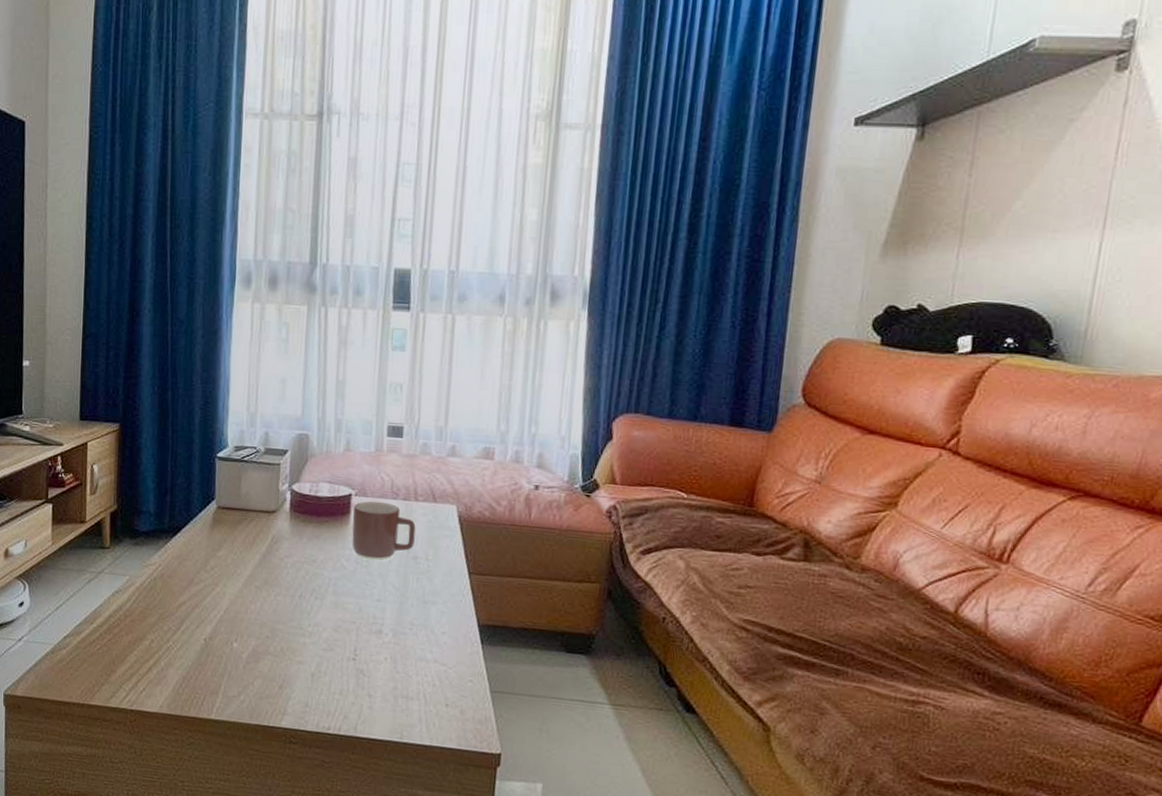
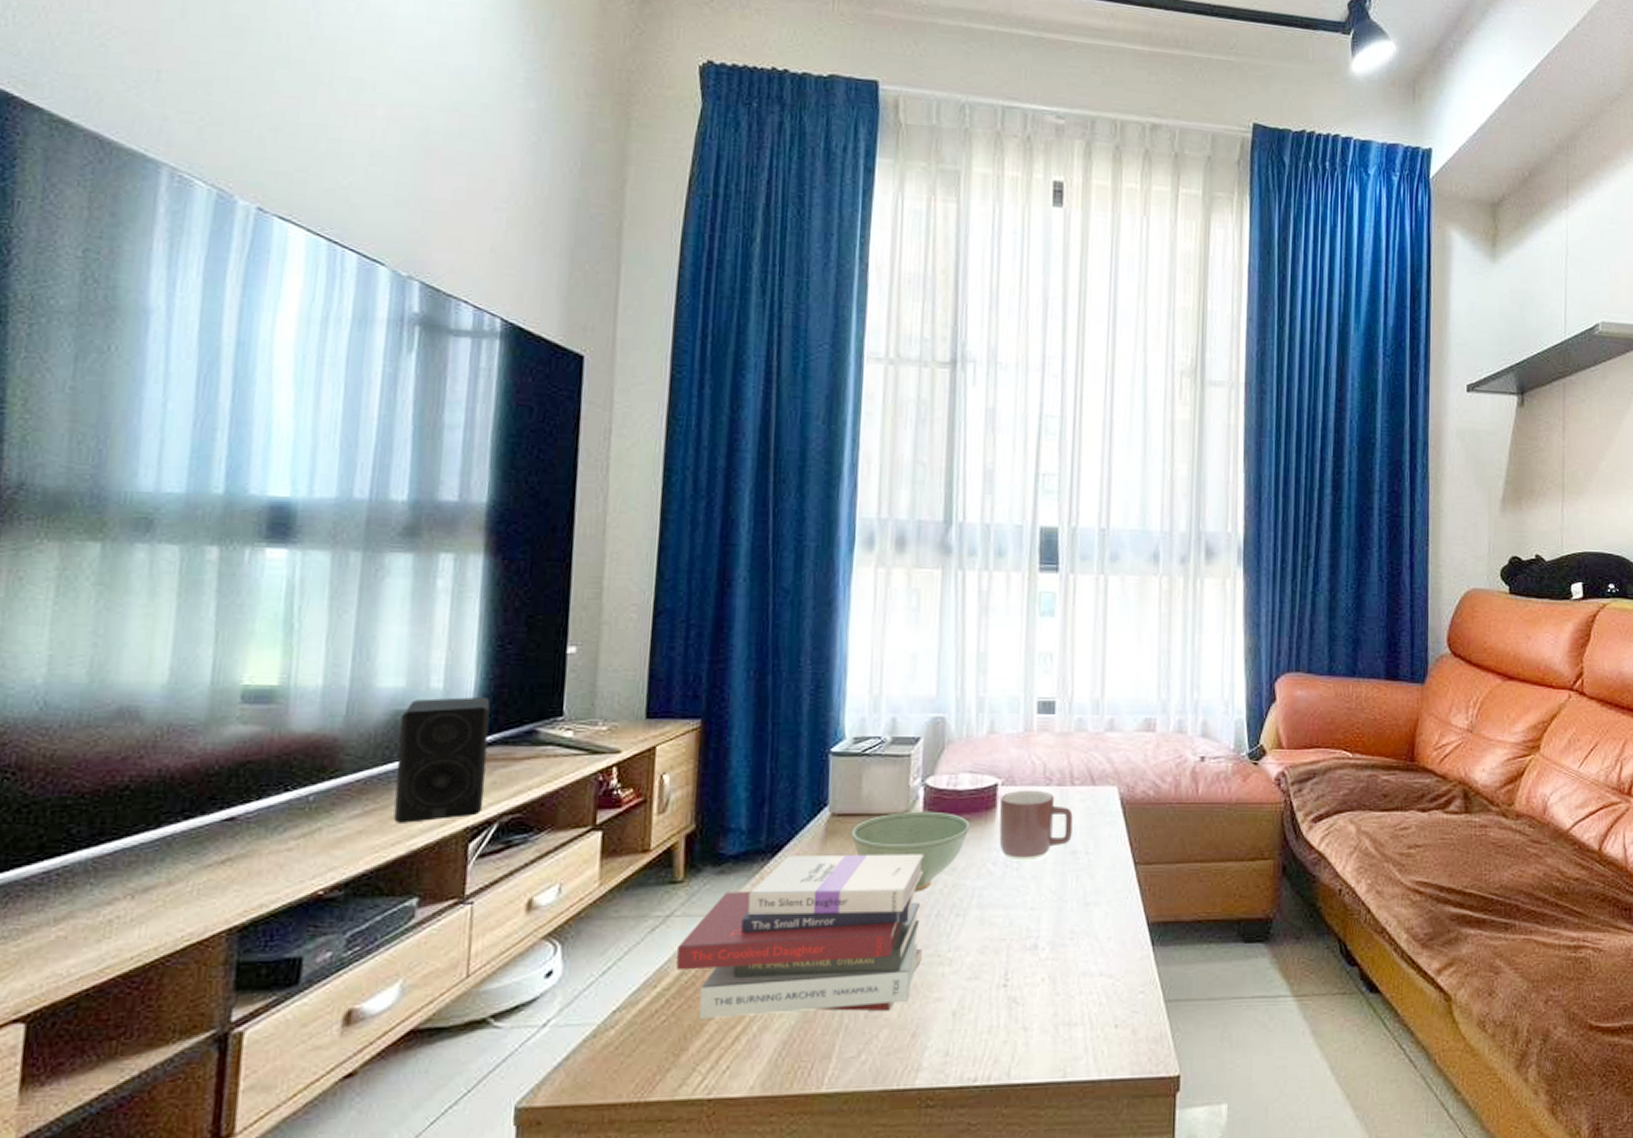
books: none [106,536,290,665] -> present [676,854,924,1019]
bowl: none [232,510,328,576] -> present [850,811,970,892]

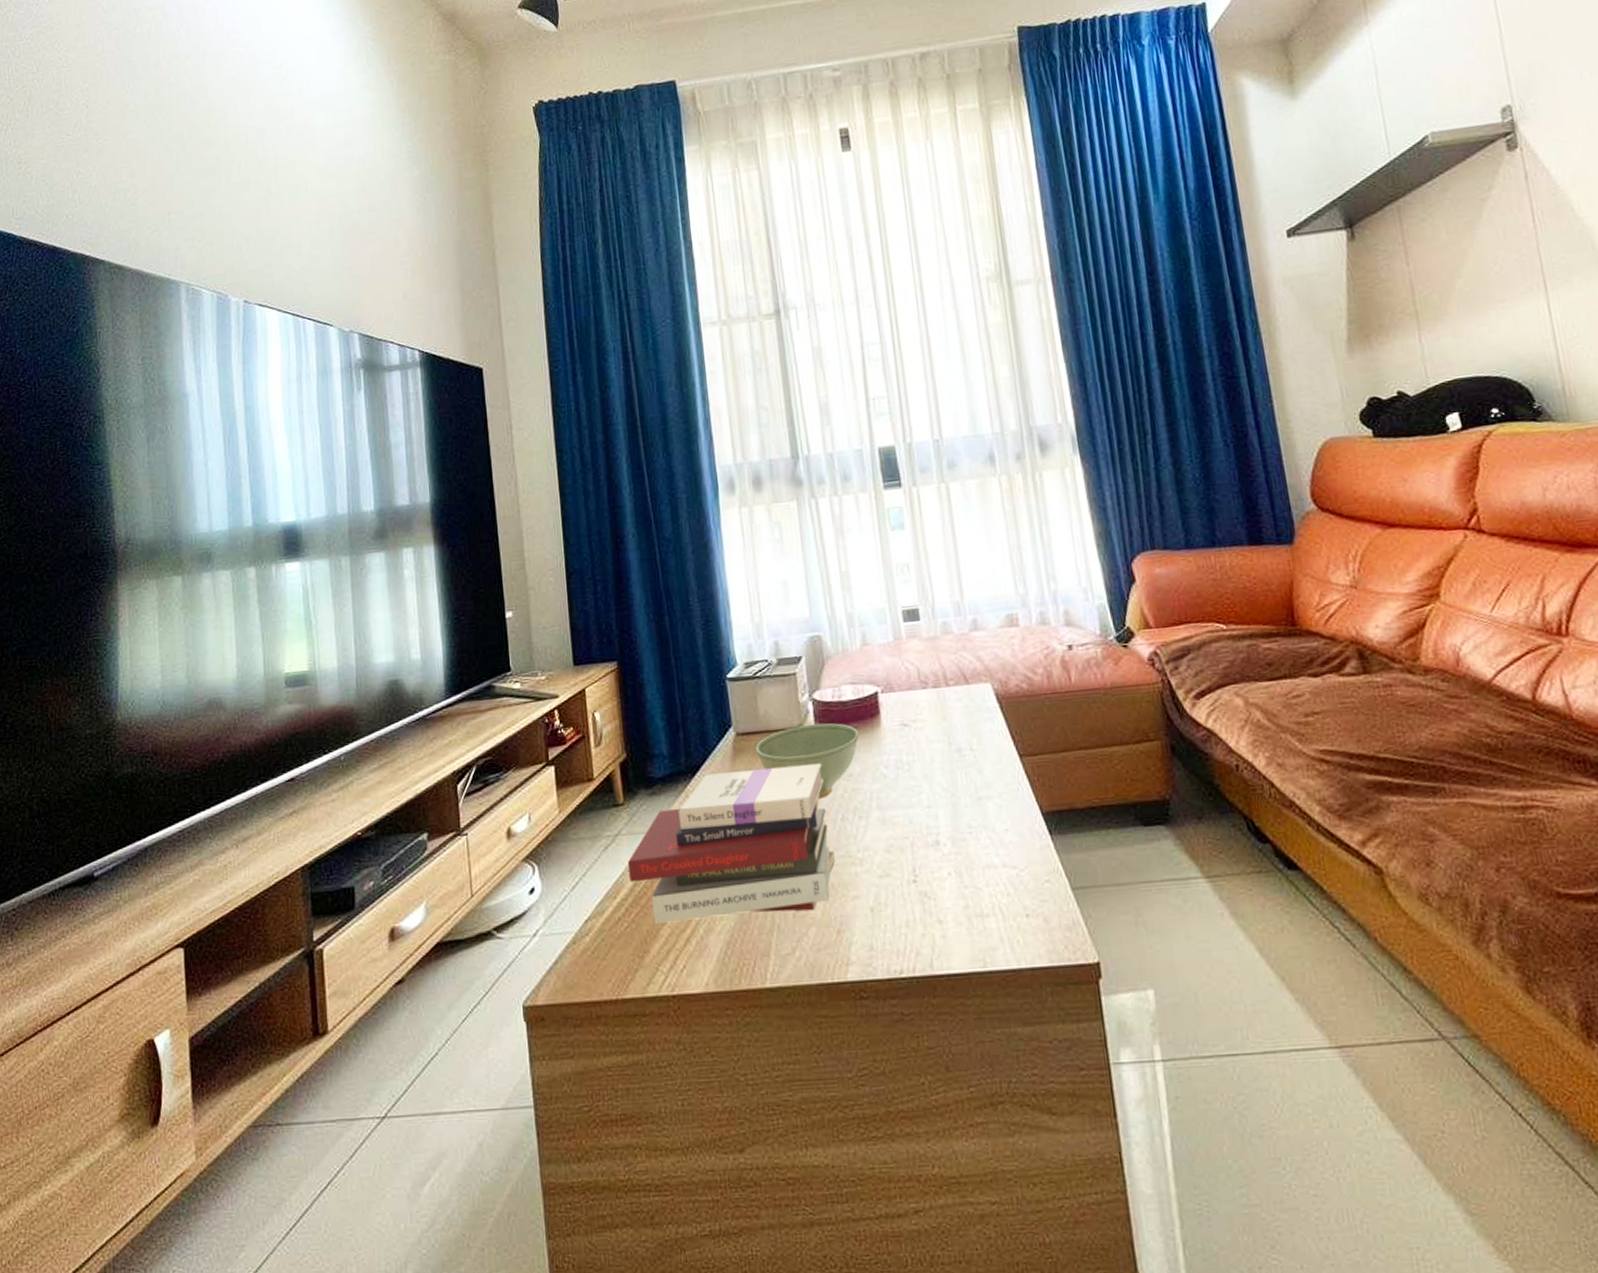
speaker: present [393,697,491,823] -> none [395,662,463,773]
mug: present [999,789,1073,861] -> none [883,694,955,763]

